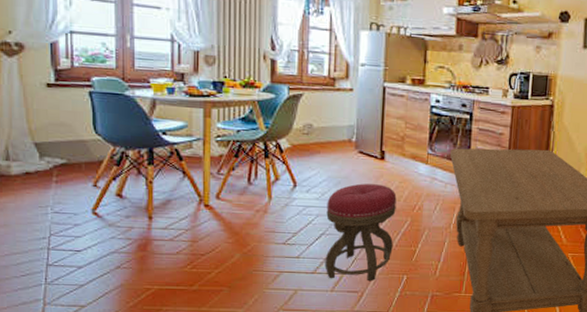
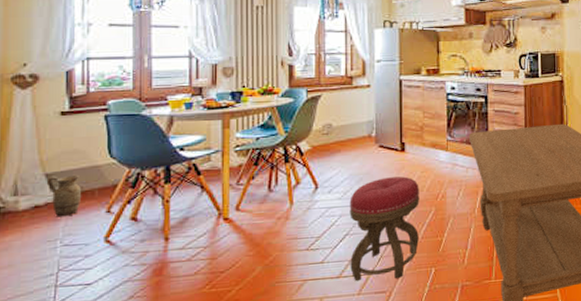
ceramic jug: none [35,145,69,186] -> present [46,176,81,217]

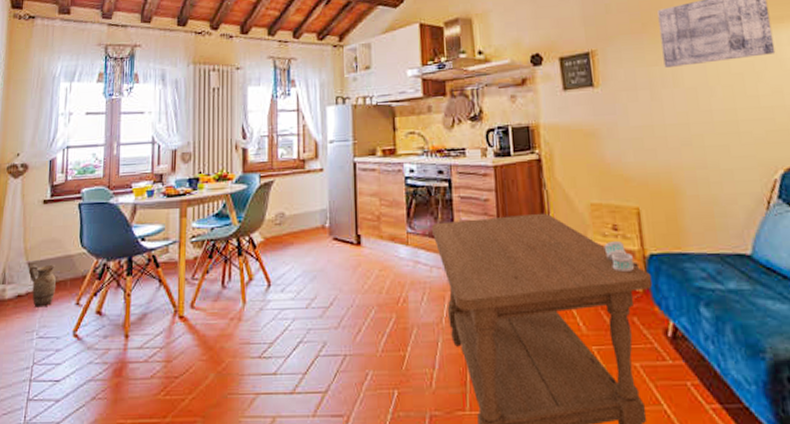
stool: present [349,176,420,282] -> none [303,275,379,401]

